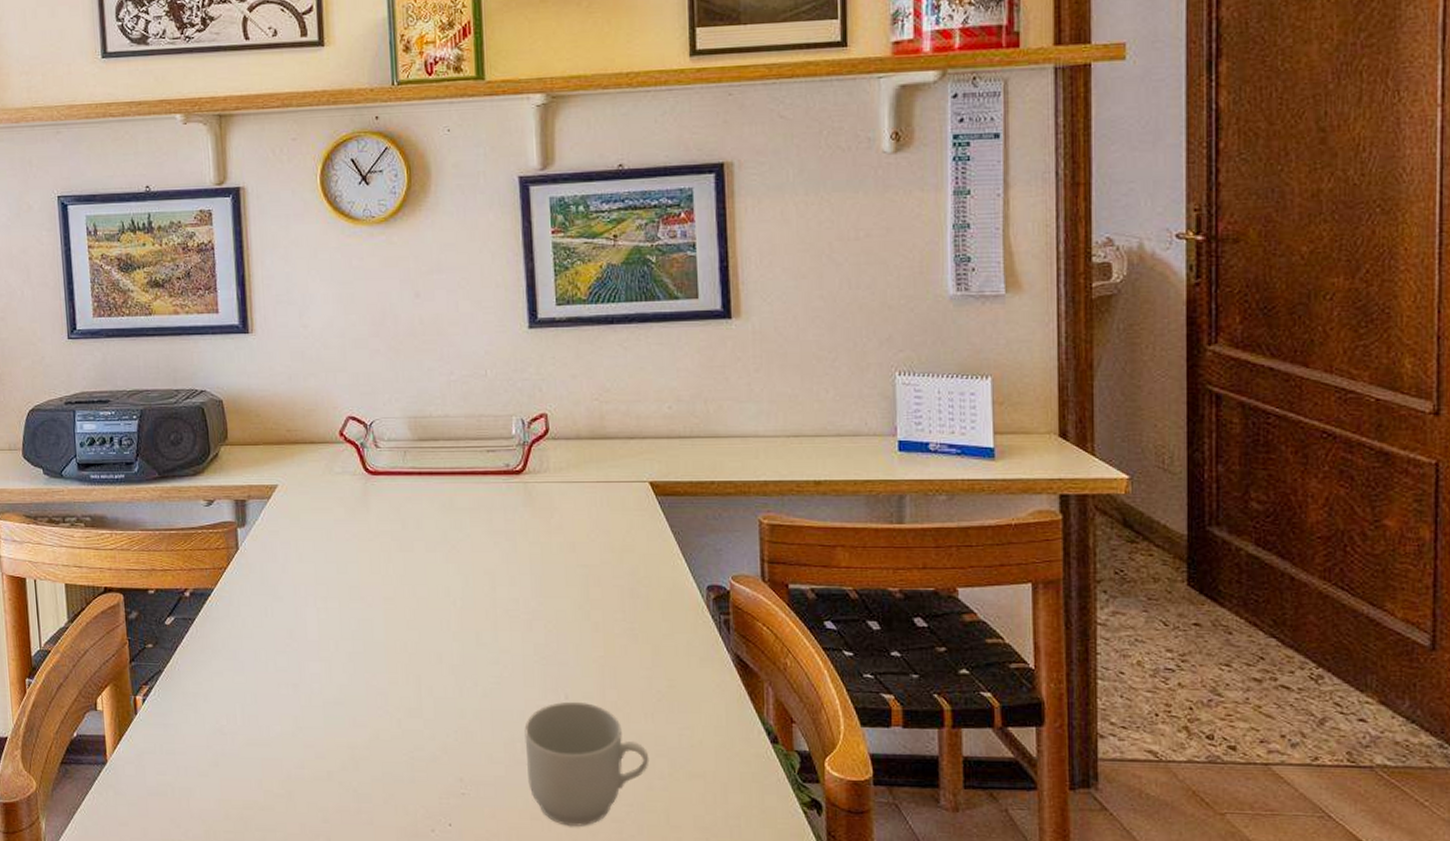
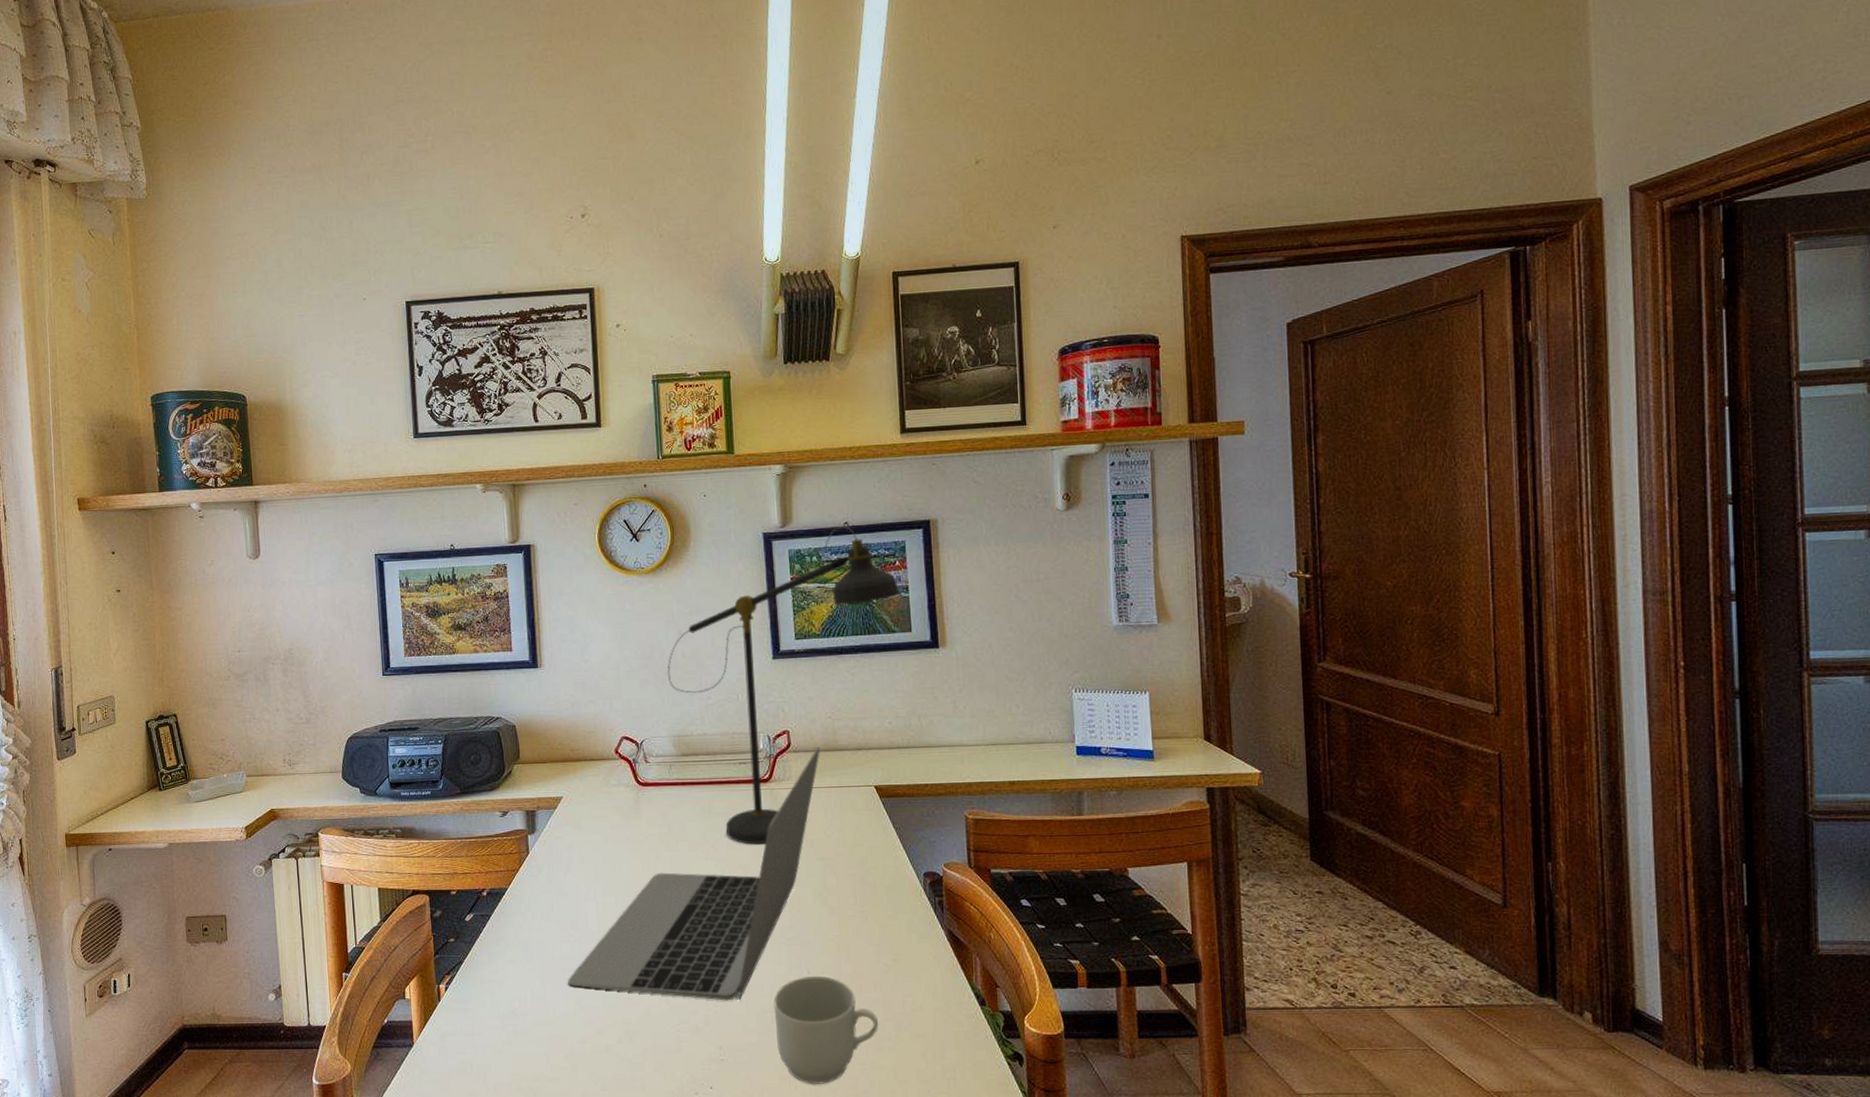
laptop: none [284,434,584,727] -> present [568,747,820,1001]
desk lamp: none [402,169,686,547] -> present [667,526,901,845]

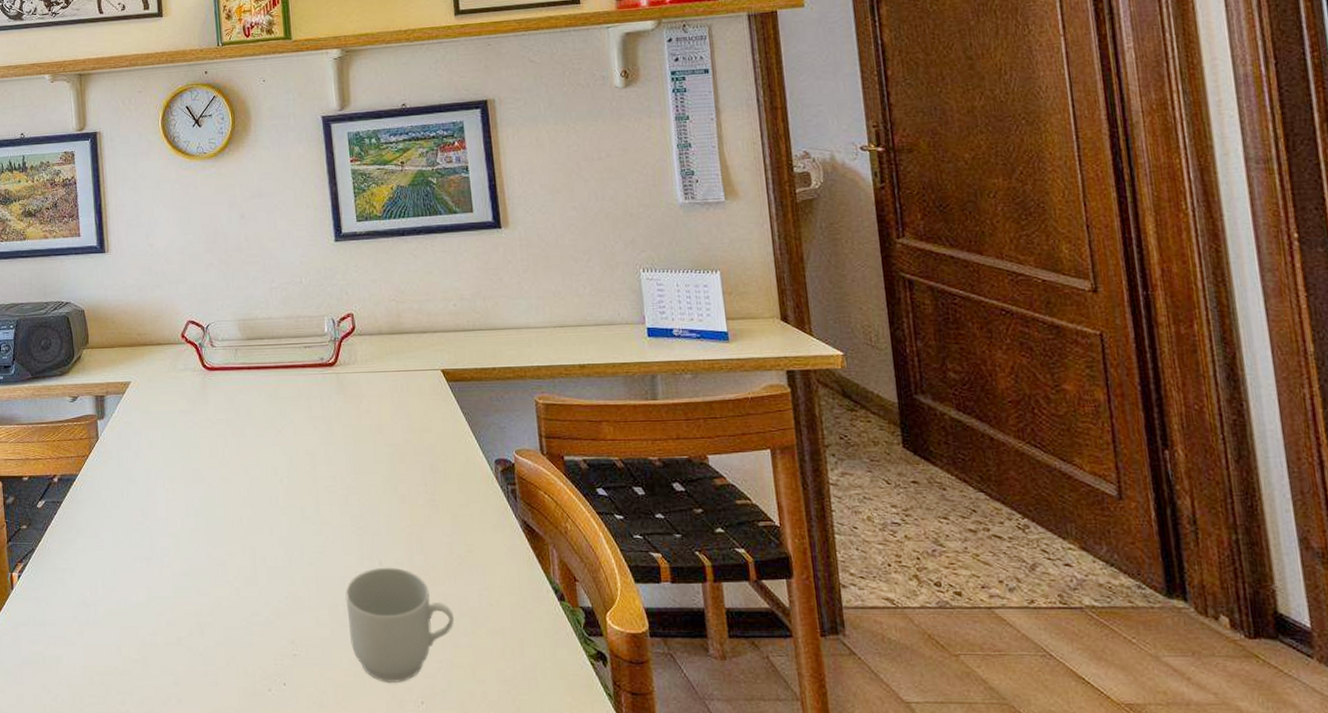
laptop: present [568,747,820,1001] -> none [138,330,385,593]
desk lamp: present [667,526,901,845] -> none [231,108,461,431]

